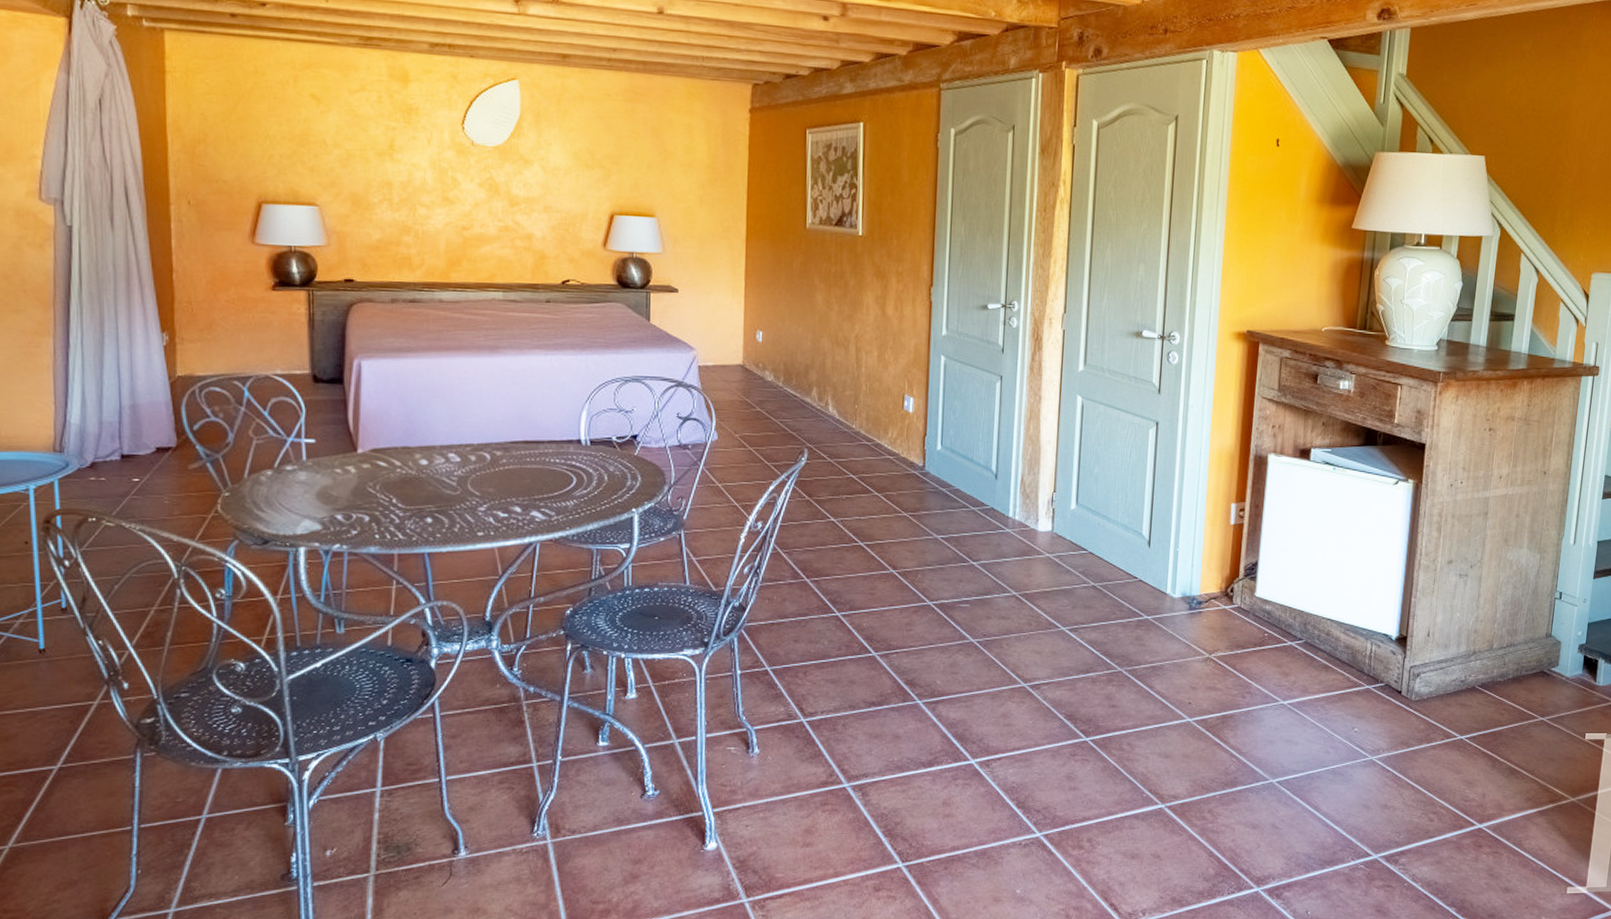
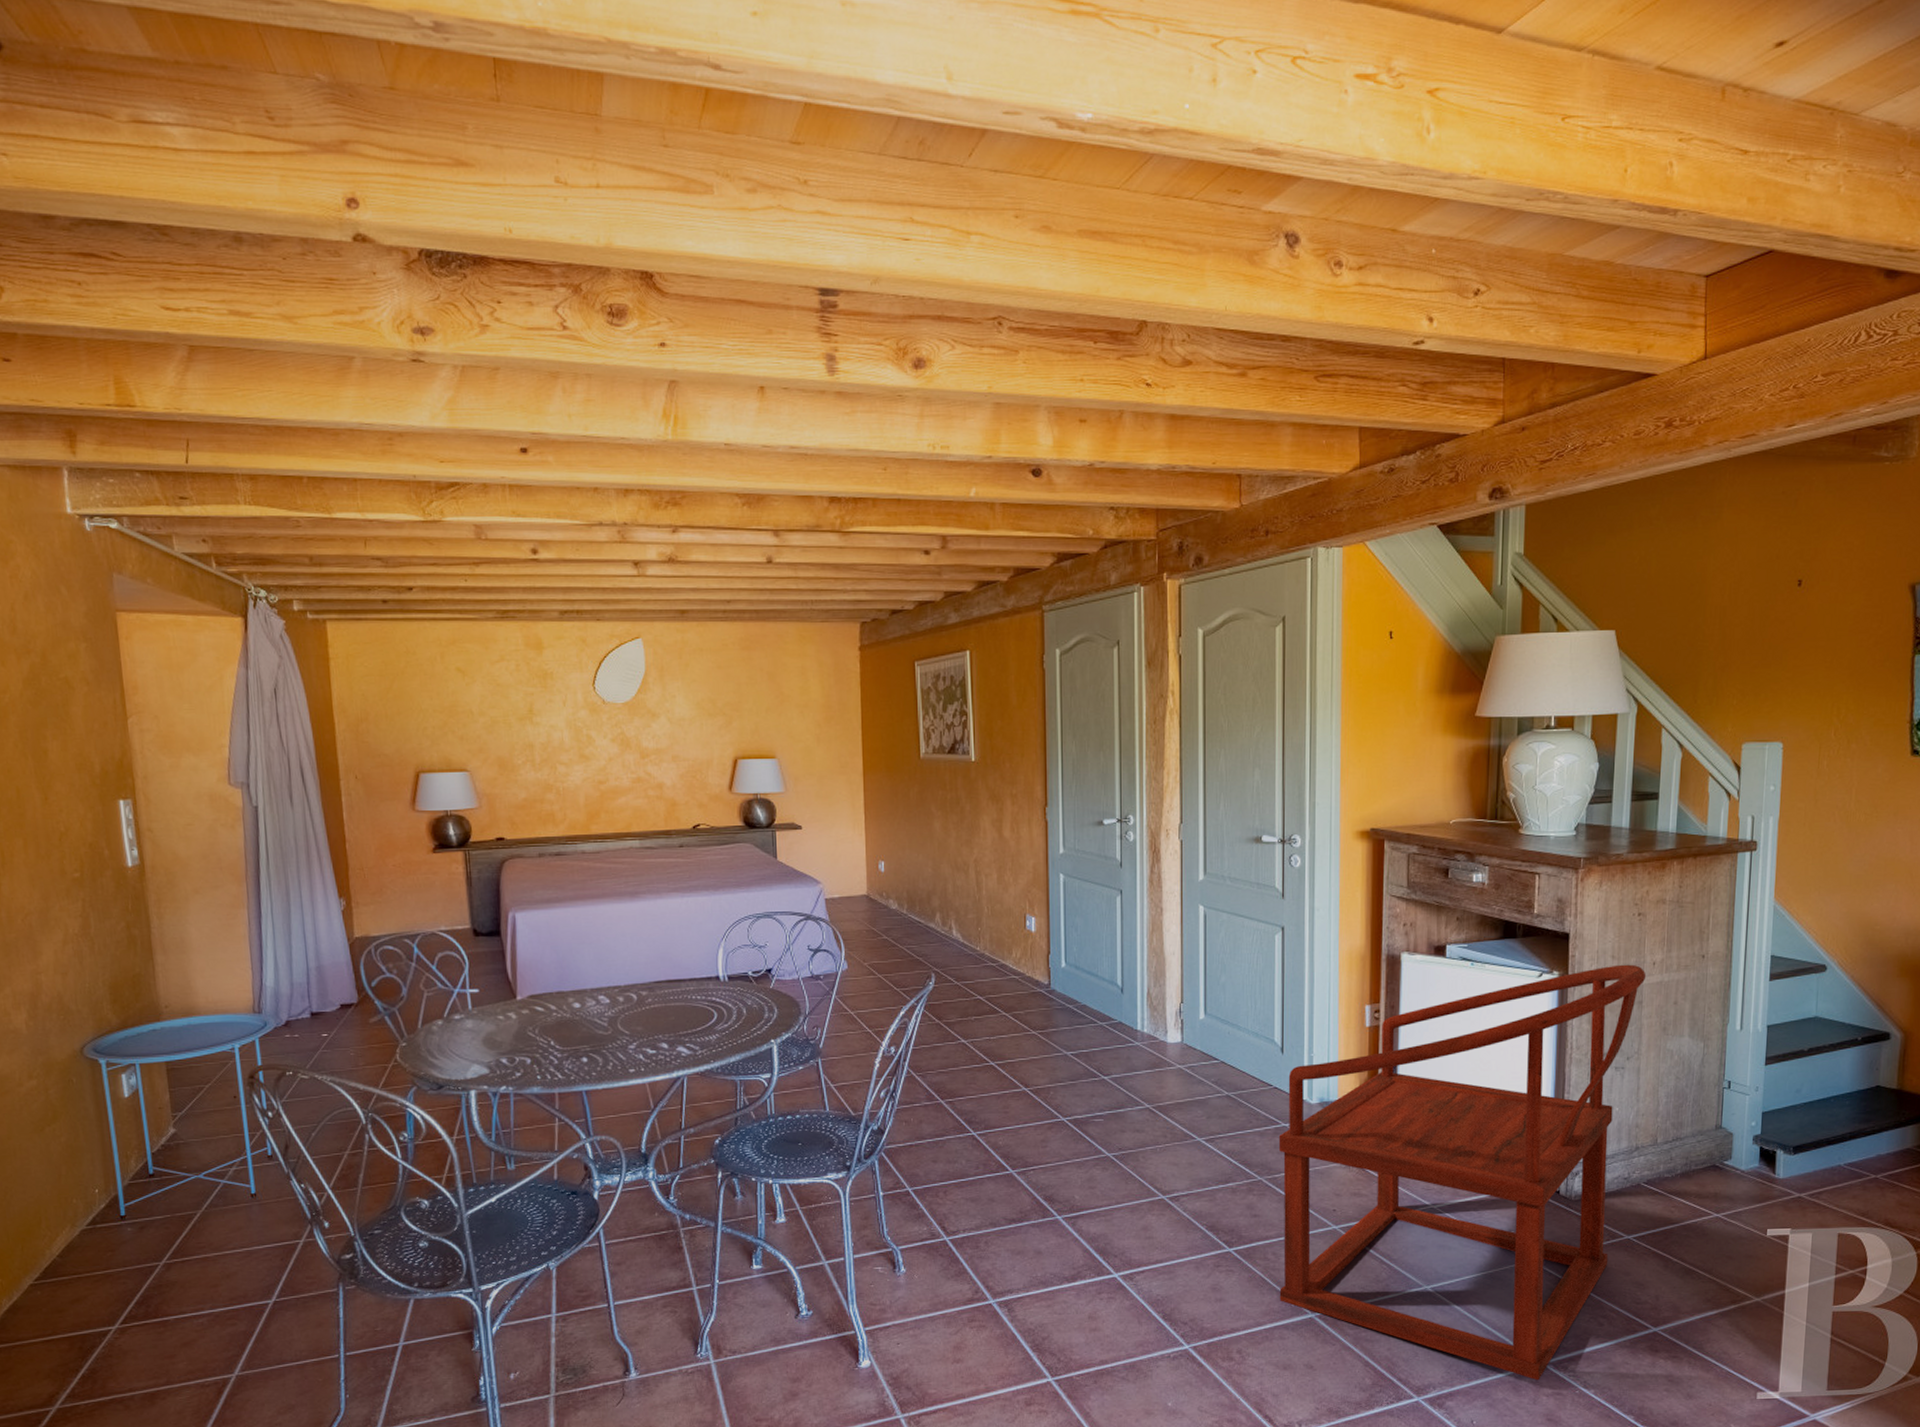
armchair: none [1131,476,1493,873] -> present [1278,964,1647,1381]

